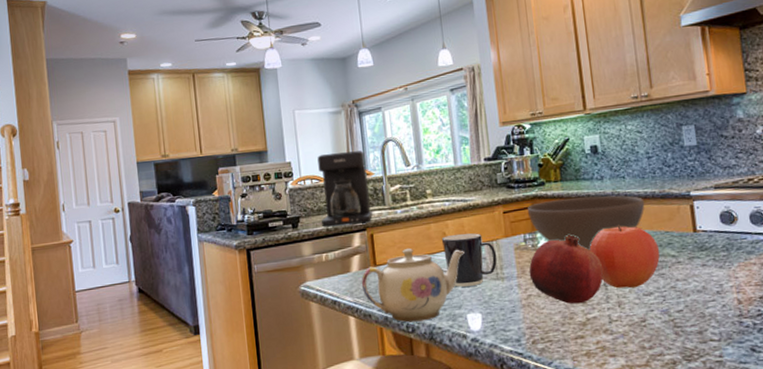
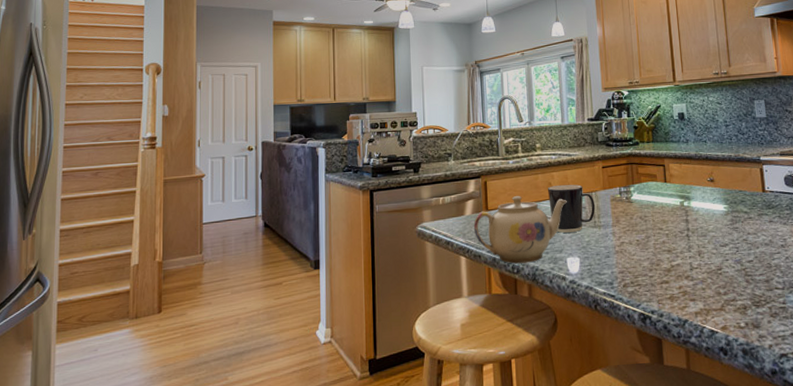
coffee maker: present [317,150,373,227] -> none [441,106,487,173]
bowl: present [527,195,645,251] -> none [623,156,723,205]
fruit: present [529,235,604,304] -> none [622,190,687,252]
fruit: present [589,225,660,289] -> none [675,183,735,240]

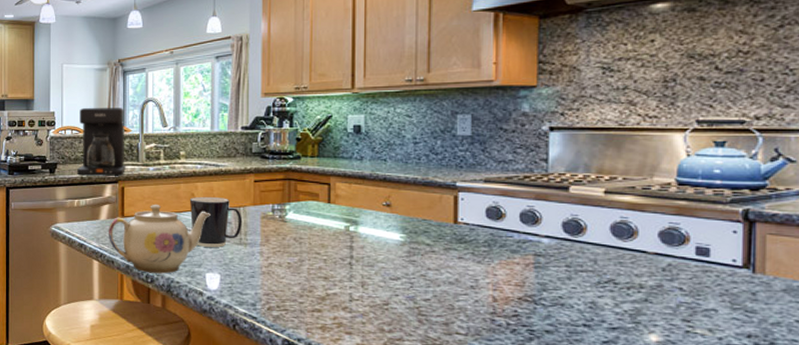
coffee maker: none [441,106,487,173] -> present [77,108,125,176]

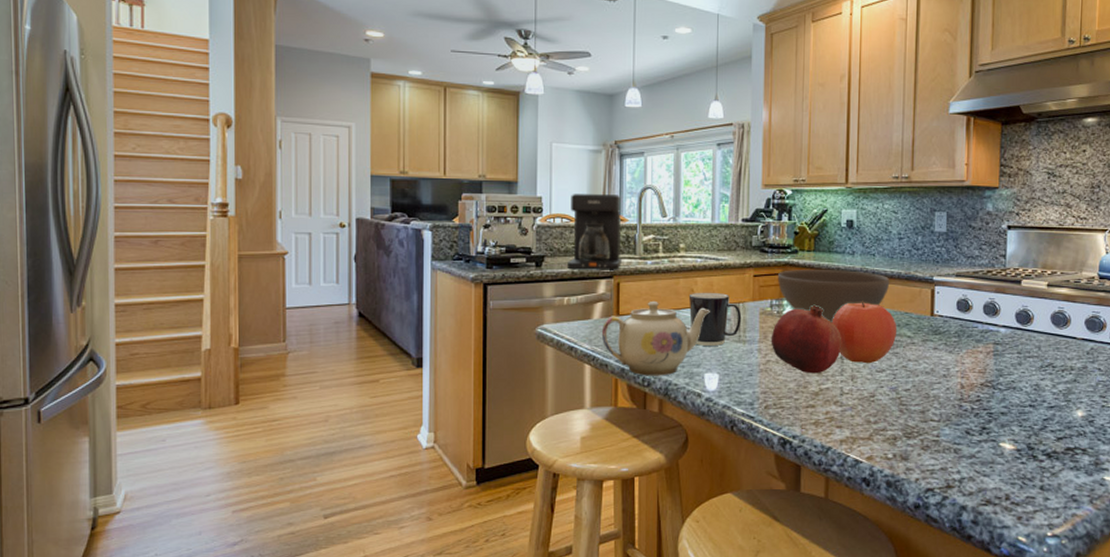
fruit: none [273,211,351,279] -> present [771,305,842,374]
bowl: none [279,175,404,229] -> present [777,270,890,323]
fruit: none [338,207,414,271] -> present [831,301,897,364]

